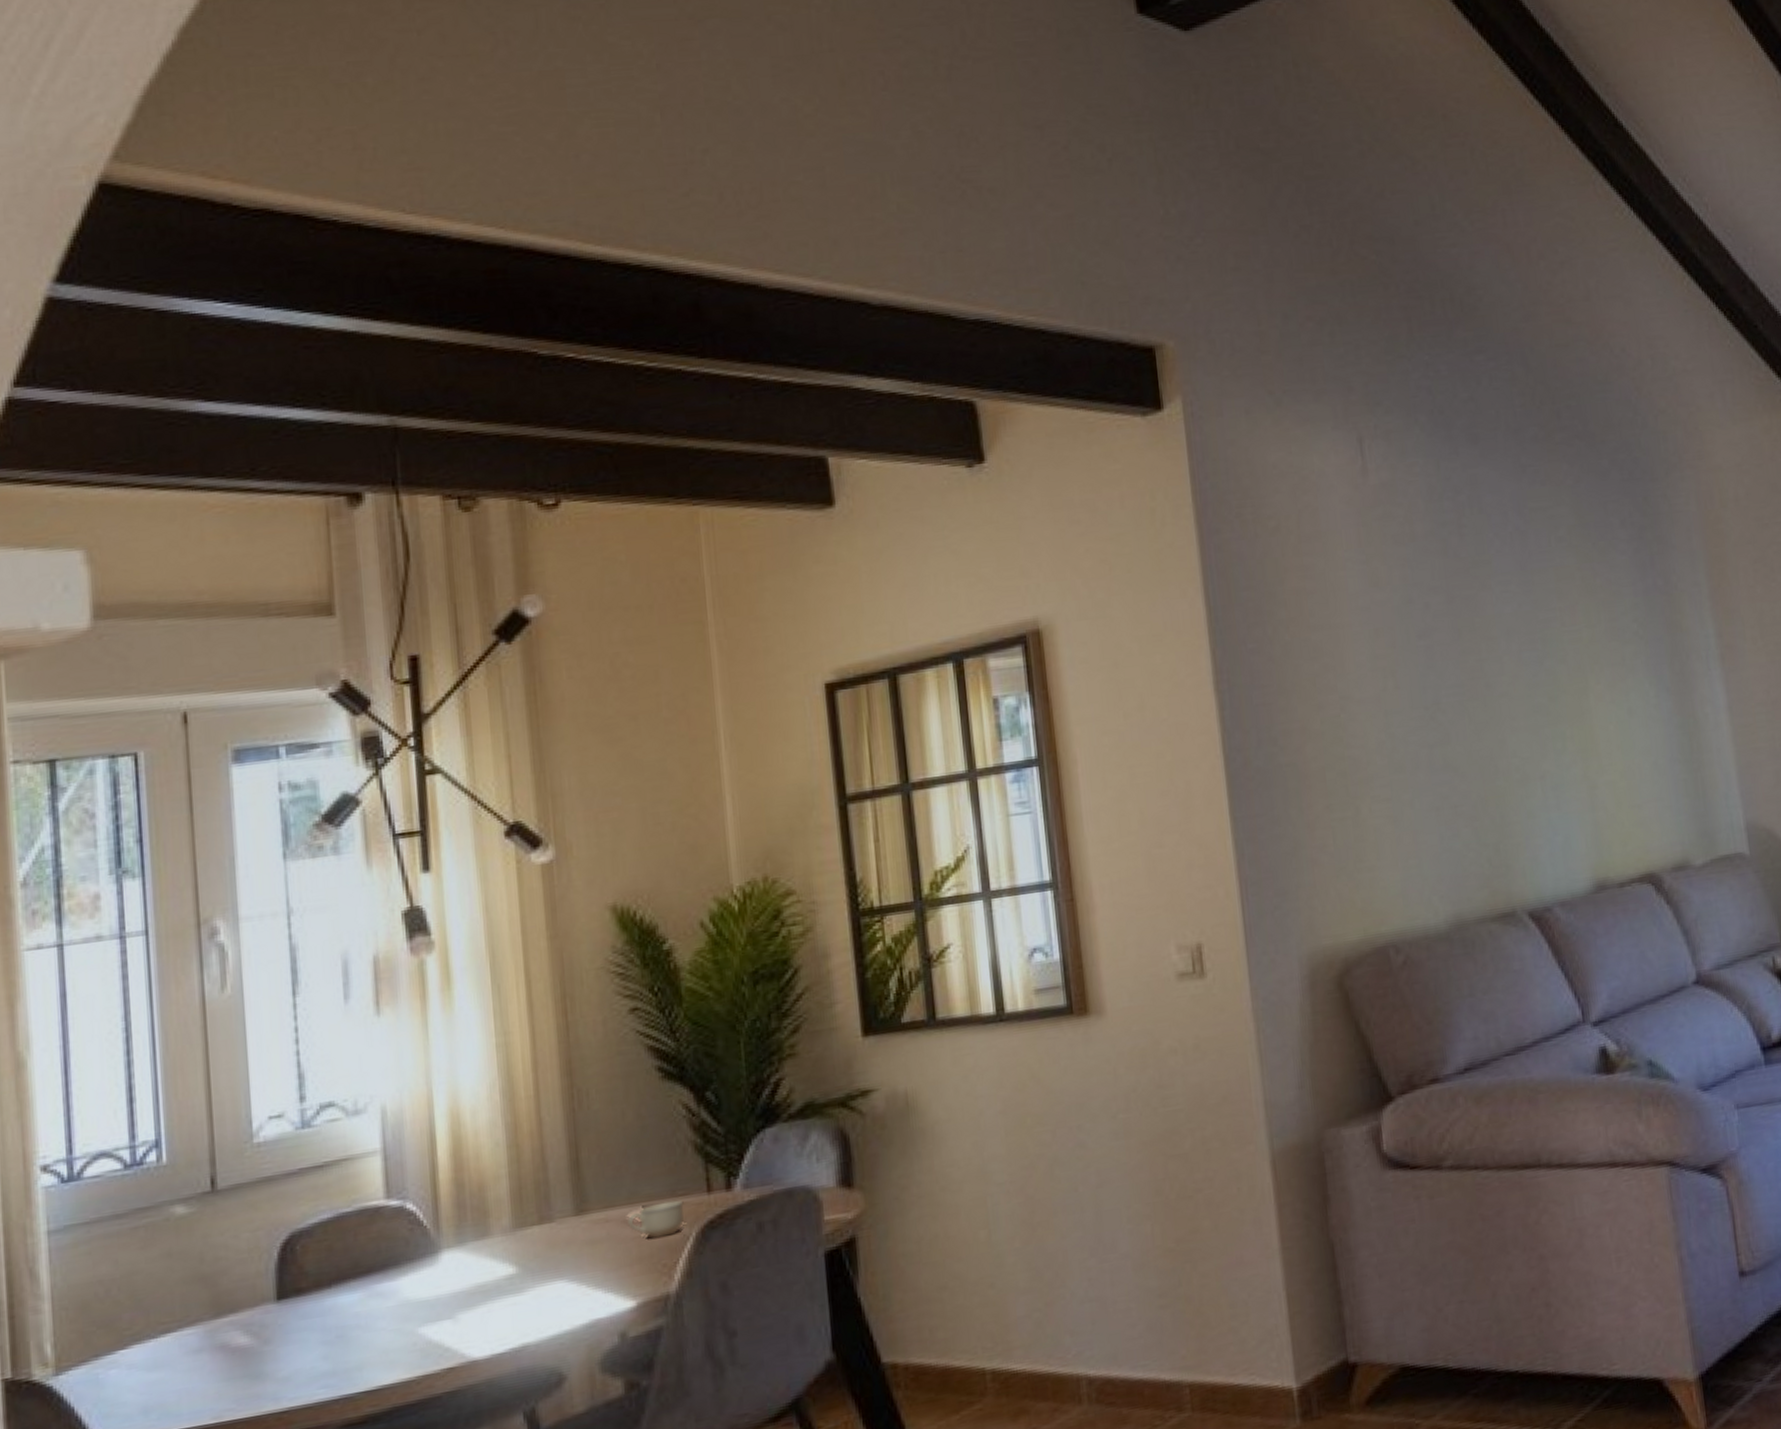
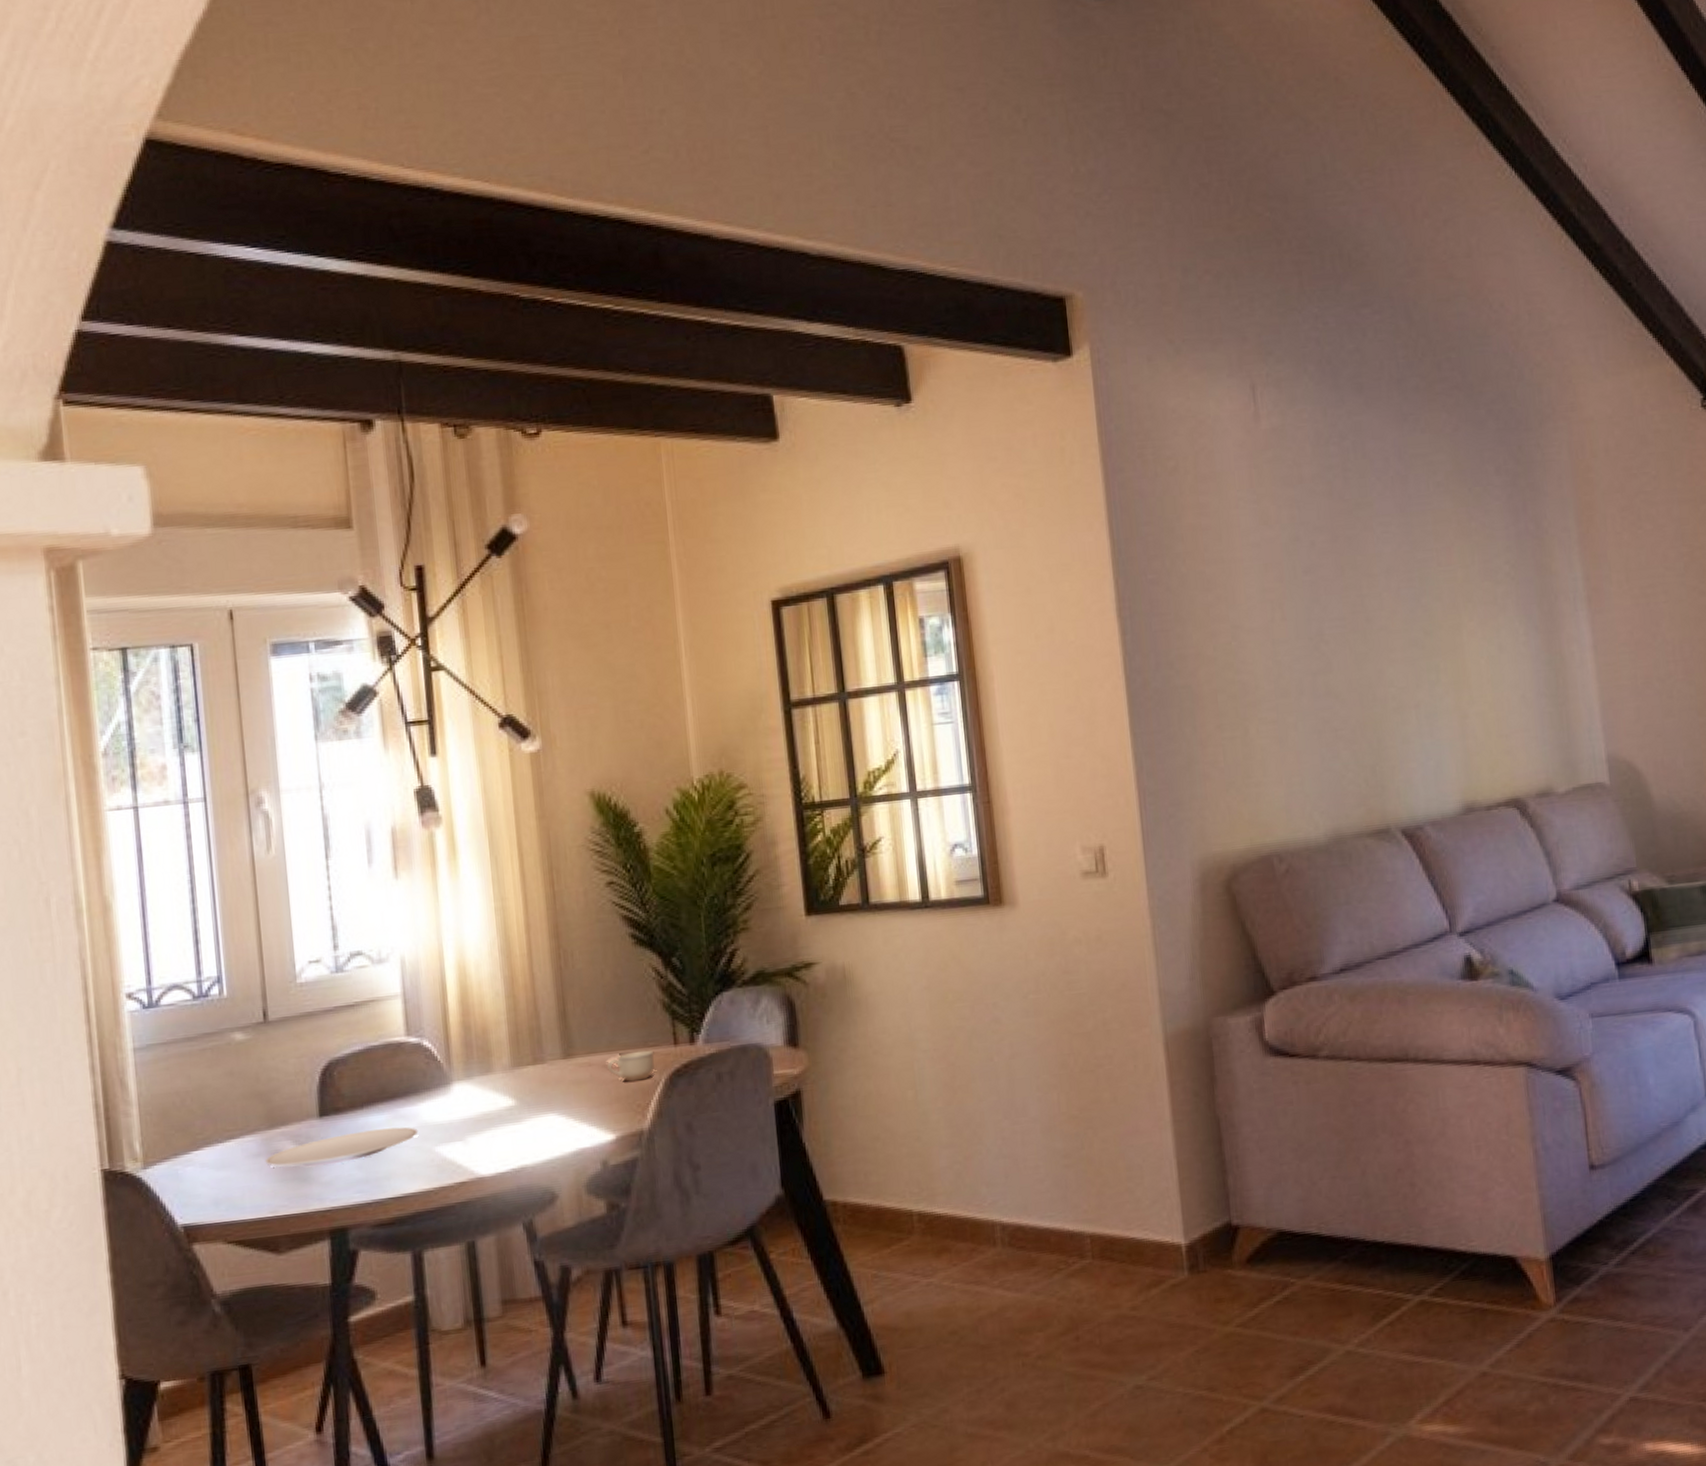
plate: none [208,1306,398,1364] -> present [265,1127,418,1167]

